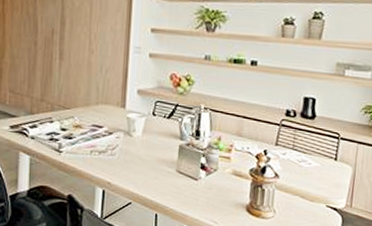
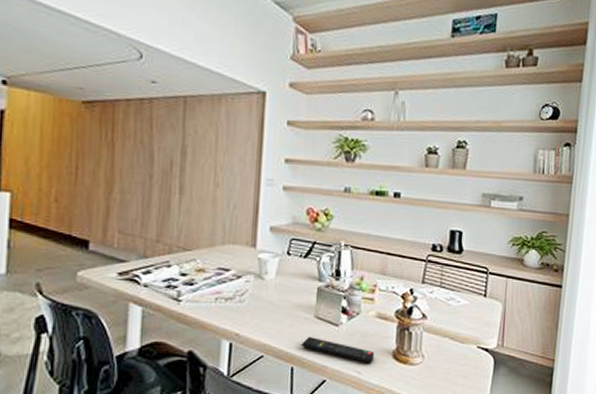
remote control: none [164,188,229,215] -> present [301,336,374,363]

